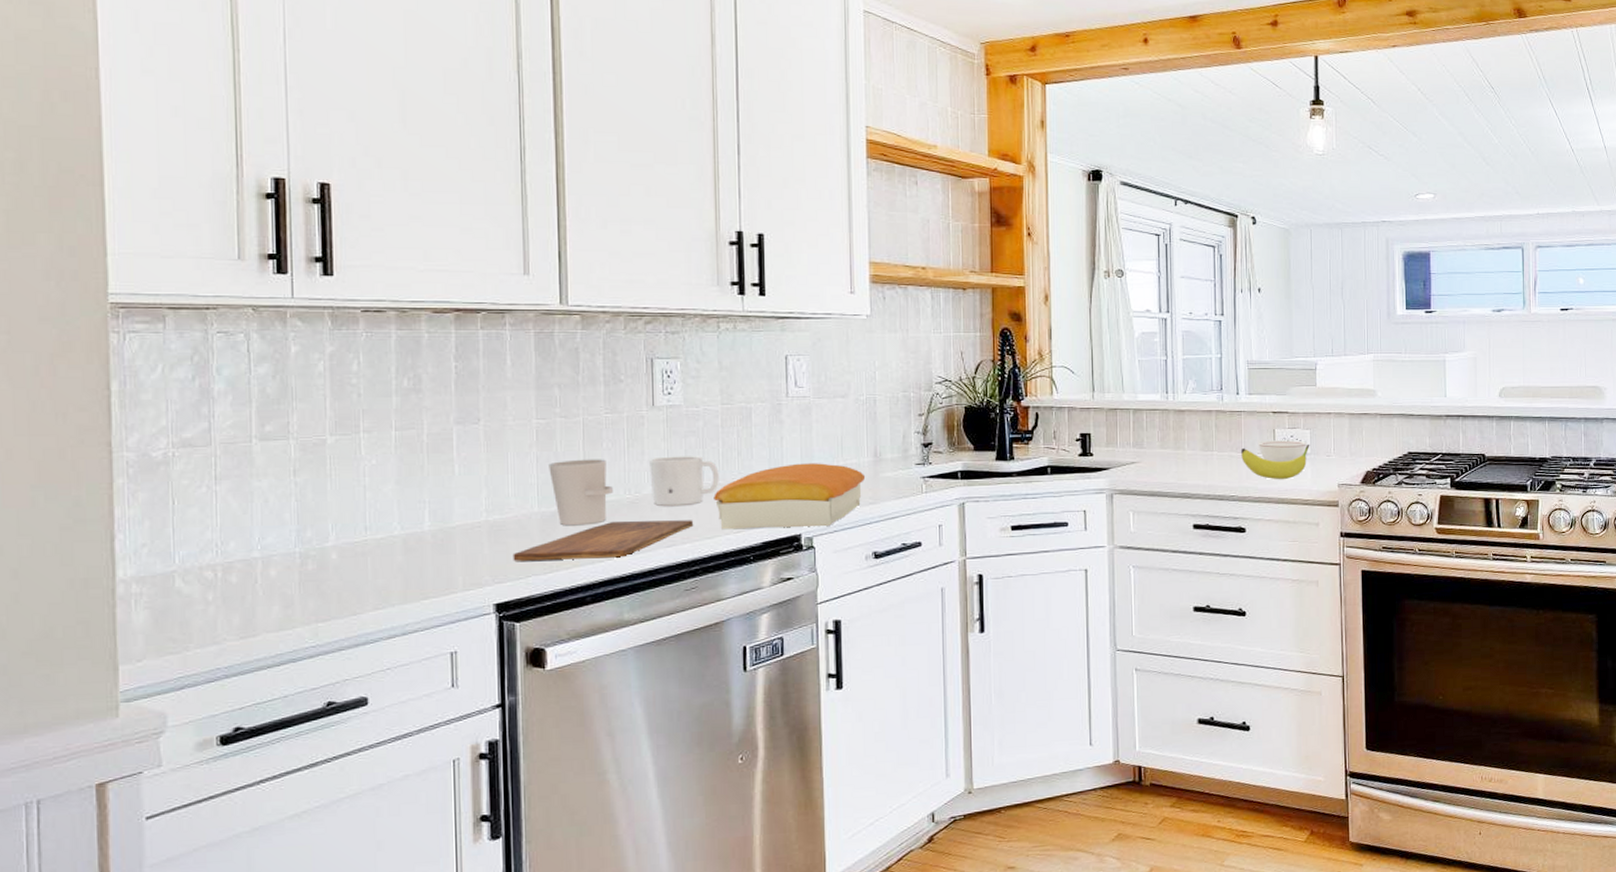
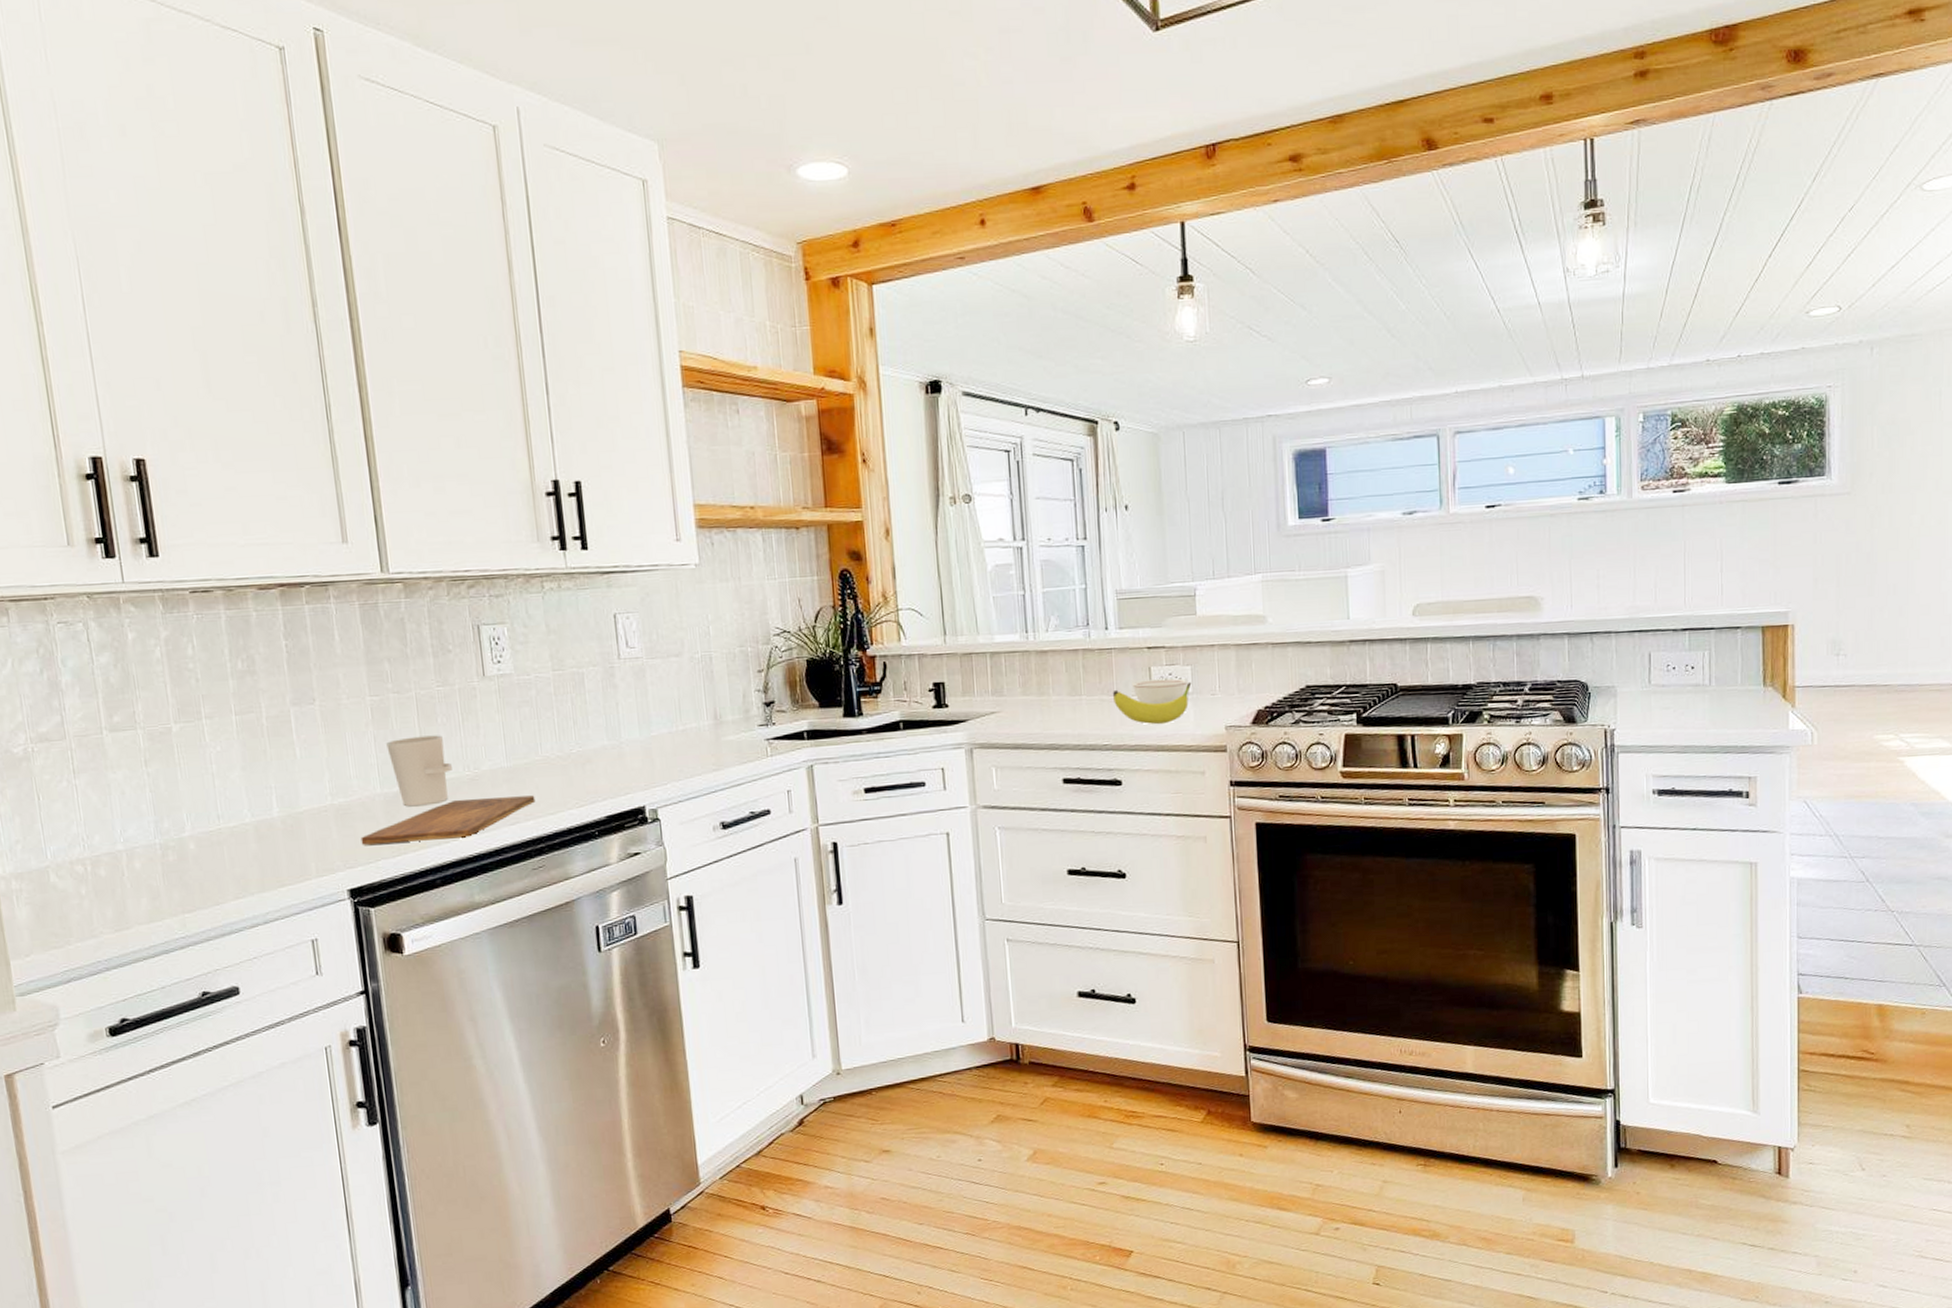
mug: present [649,456,719,507] -> none [485,727,557,783]
bread loaf: present [714,463,866,530] -> none [553,728,707,805]

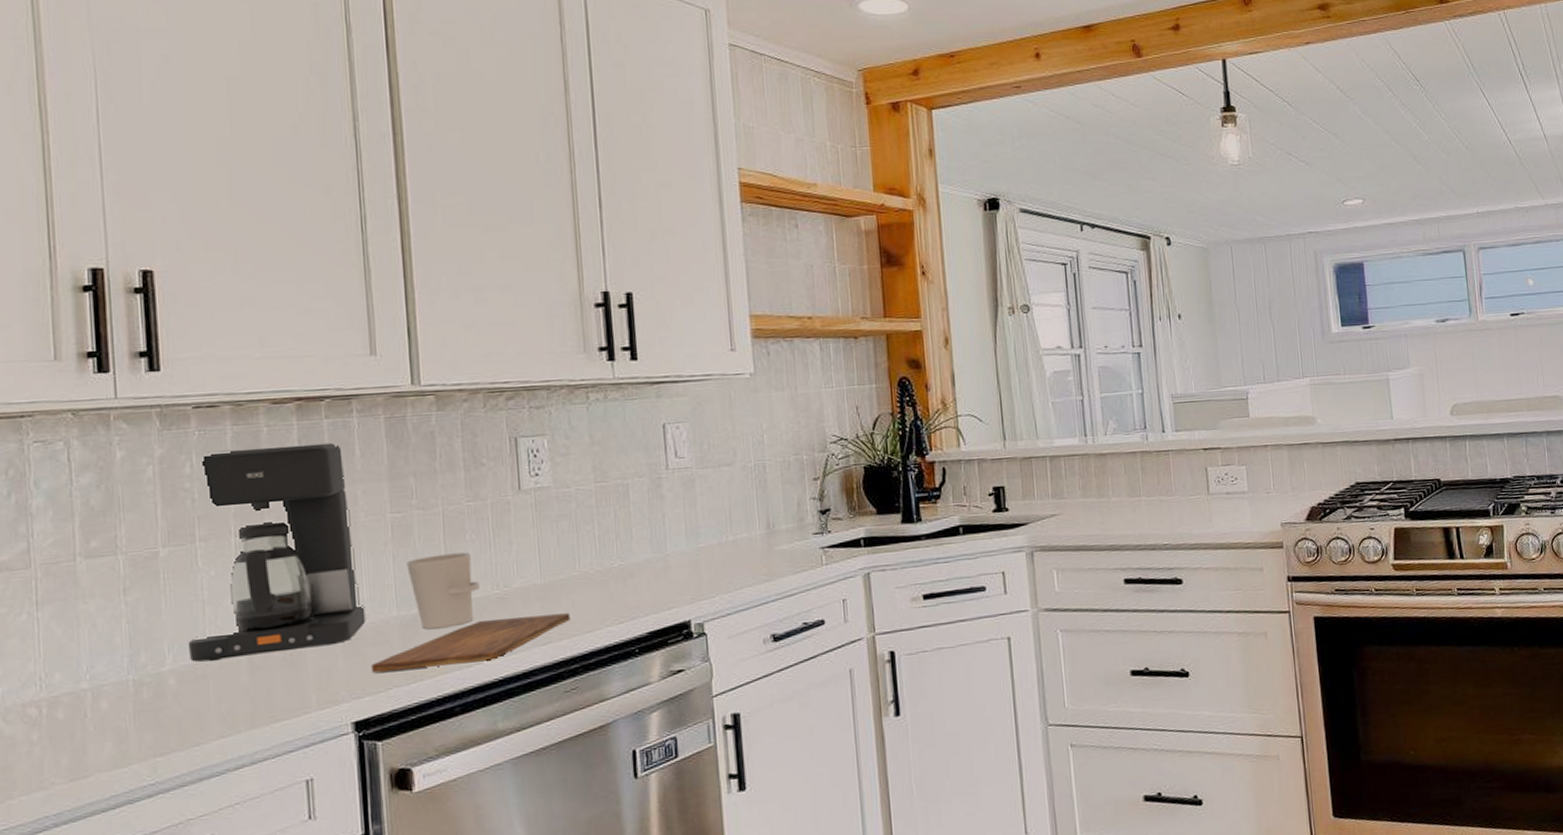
coffee maker: none [202,629,354,830] -> present [187,444,366,662]
fruit: present [1113,681,1192,725] -> none [1171,481,1247,524]
bowl: present [1132,678,1189,705] -> none [1190,478,1244,504]

